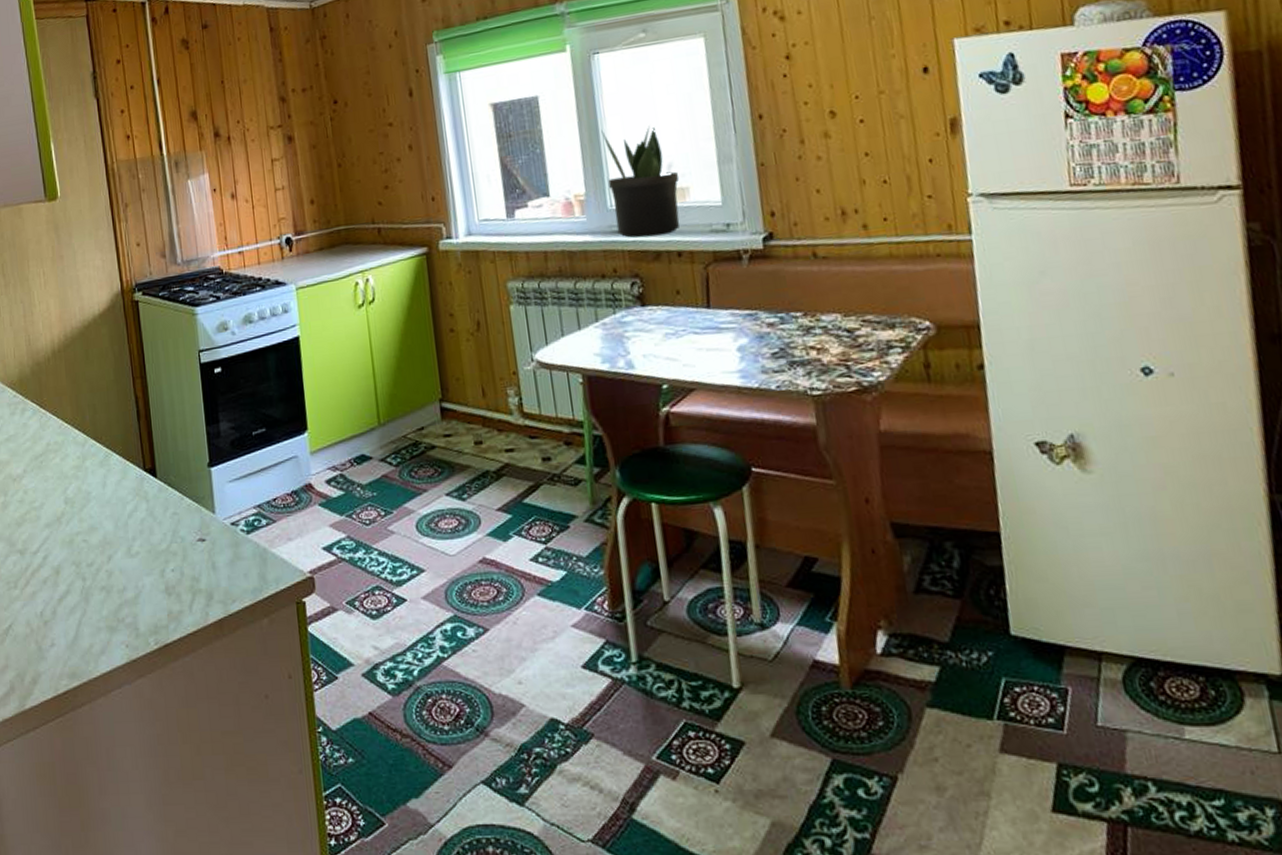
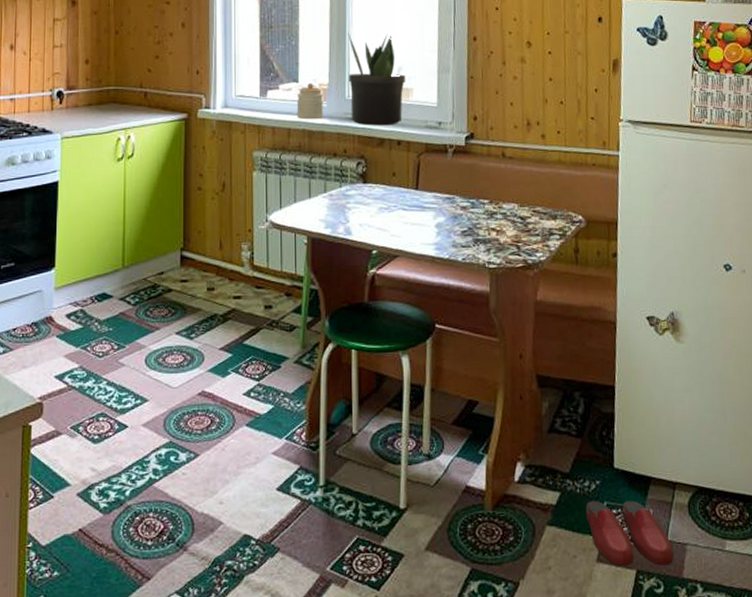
jar: none [549,196,584,240] -> present [296,83,323,120]
slippers: none [977,676,1109,758] -> present [586,501,674,566]

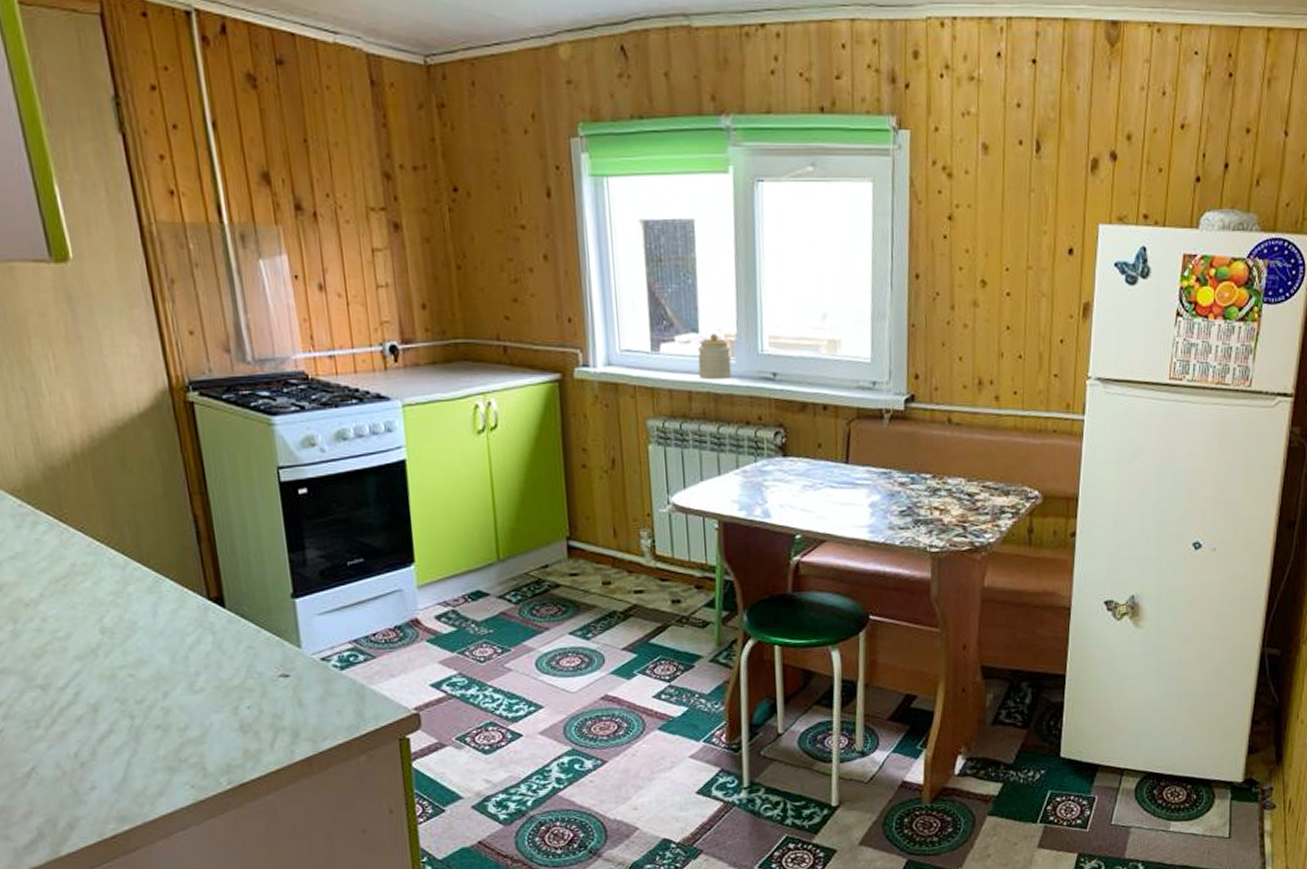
planter: present [348,32,406,126] -> none [758,267,833,387]
slippers: present [586,501,674,566] -> none [1029,788,1116,850]

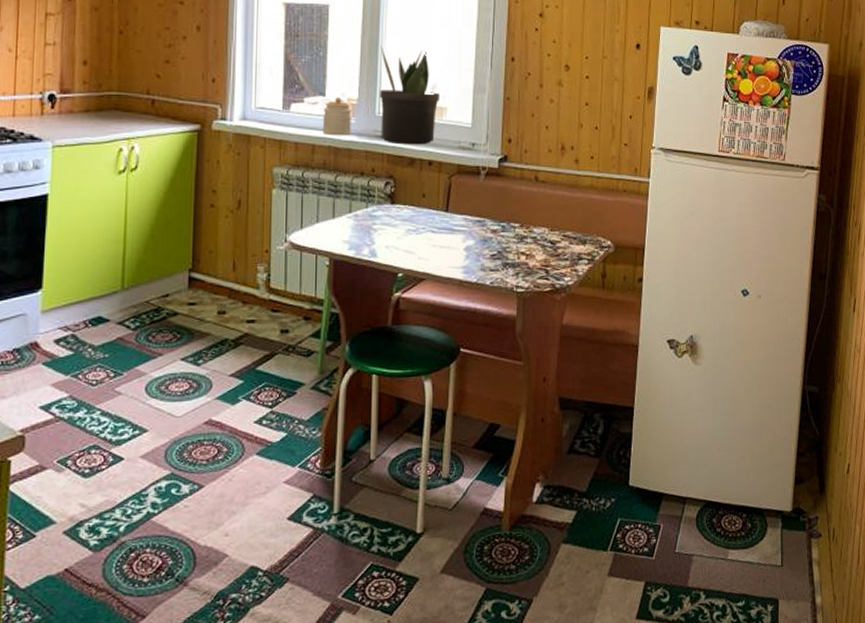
planter: none [758,267,833,387] -> present [380,45,440,145]

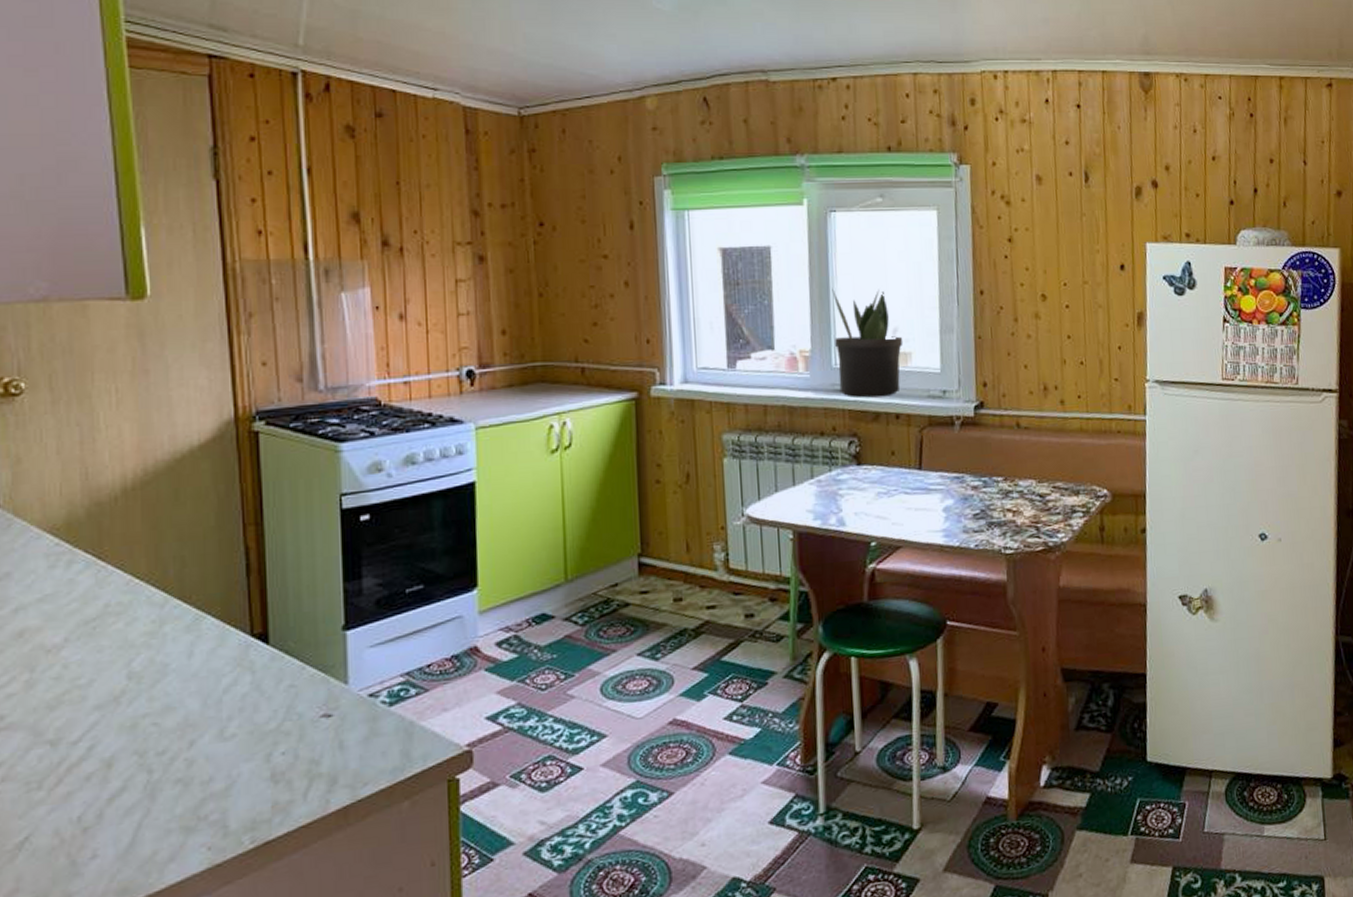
jar: present [322,98,351,136] -> none [772,350,806,394]

